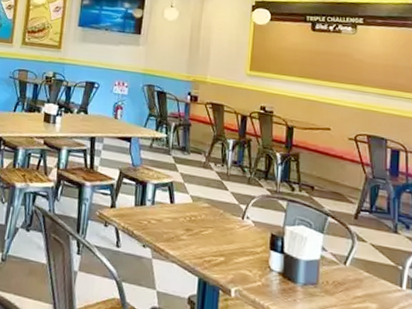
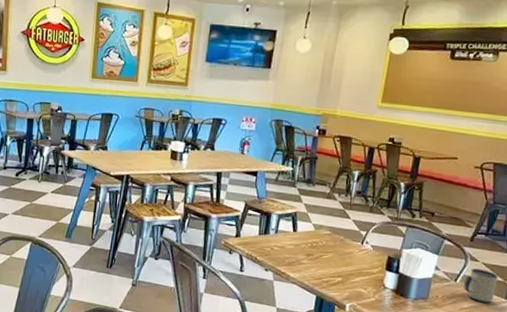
mug: none [354,250,389,292] -> present [463,268,499,304]

